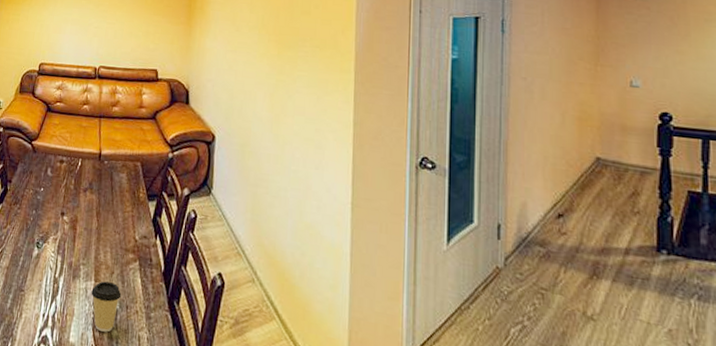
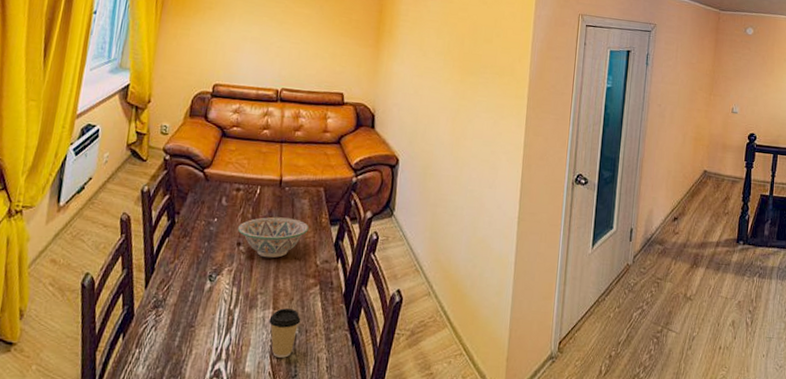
decorative bowl: none [61,189,127,230] -> present [237,216,309,258]

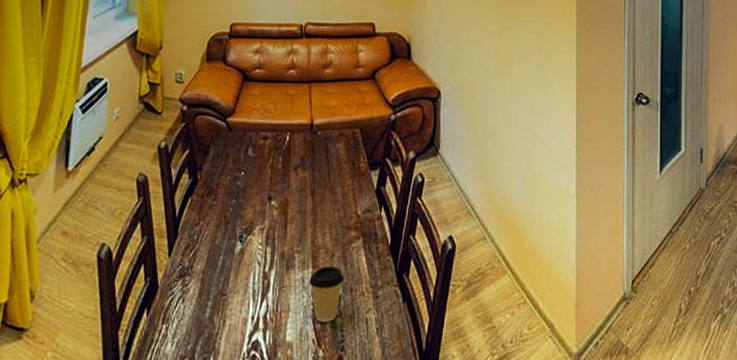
decorative bowl: present [237,216,309,258] -> none [267,165,346,212]

